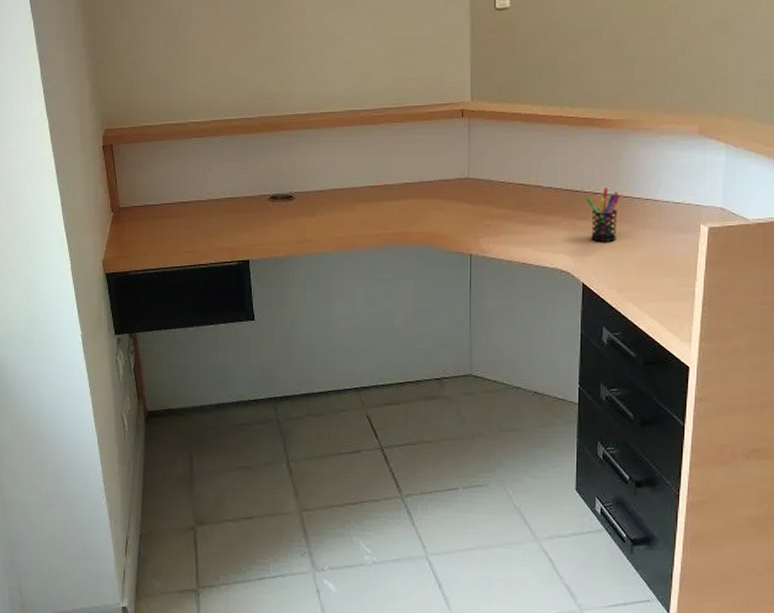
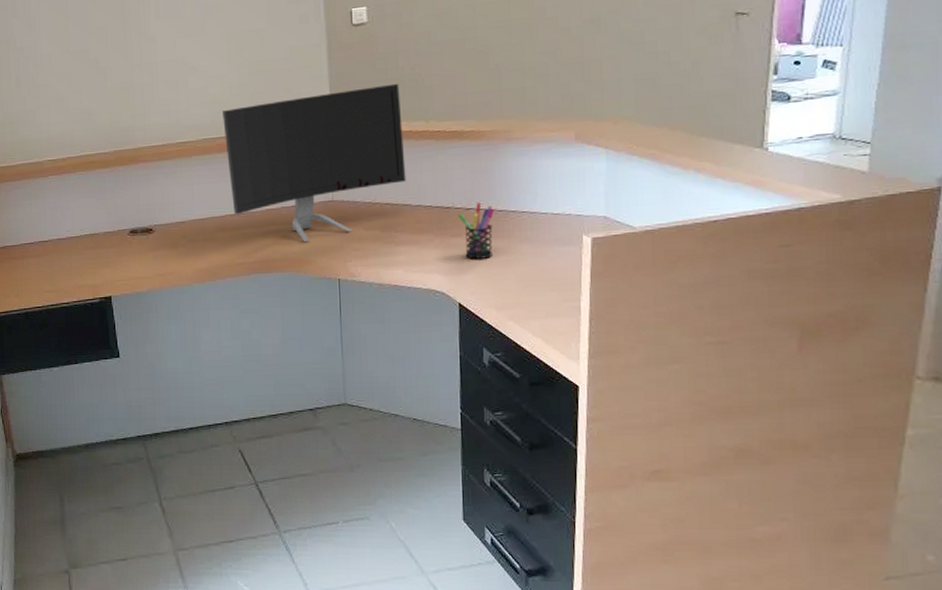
monitor: none [366,68,539,216] -> present [222,83,406,242]

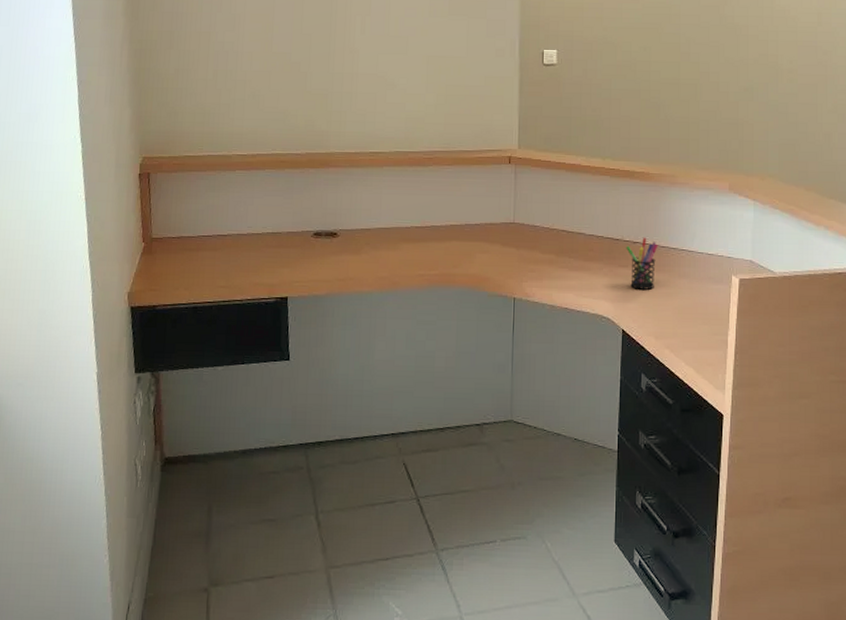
monitor: present [222,83,406,242] -> none [416,121,582,259]

